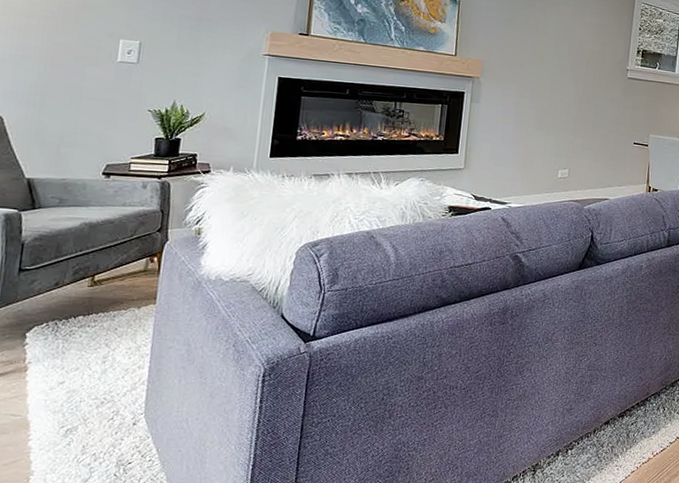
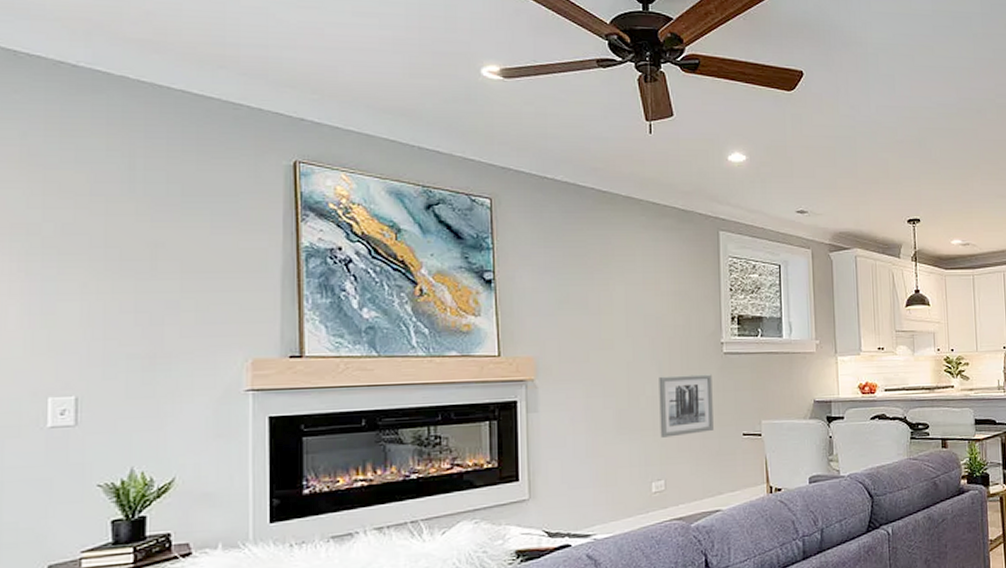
wall art: none [570,89,616,137] -> present [659,374,714,438]

